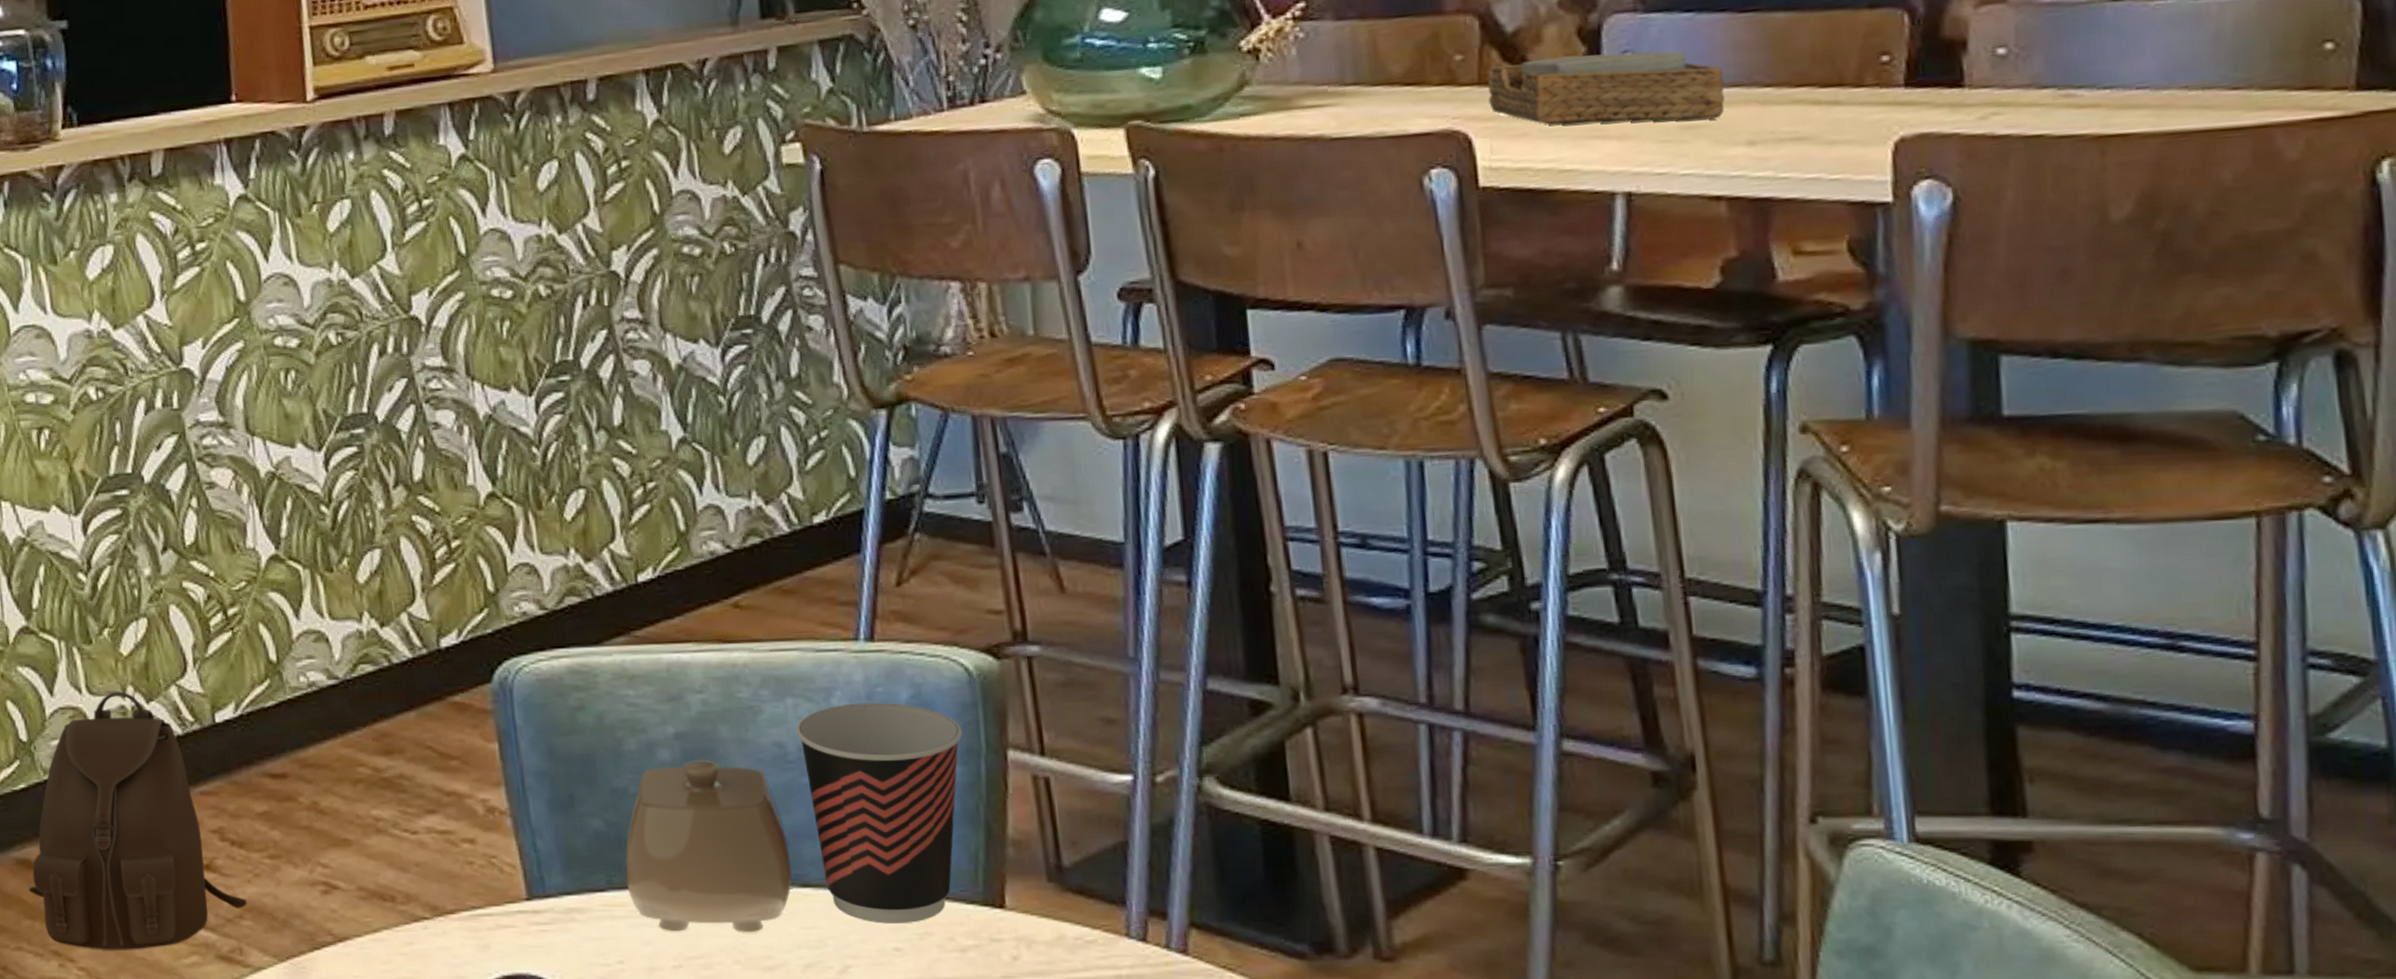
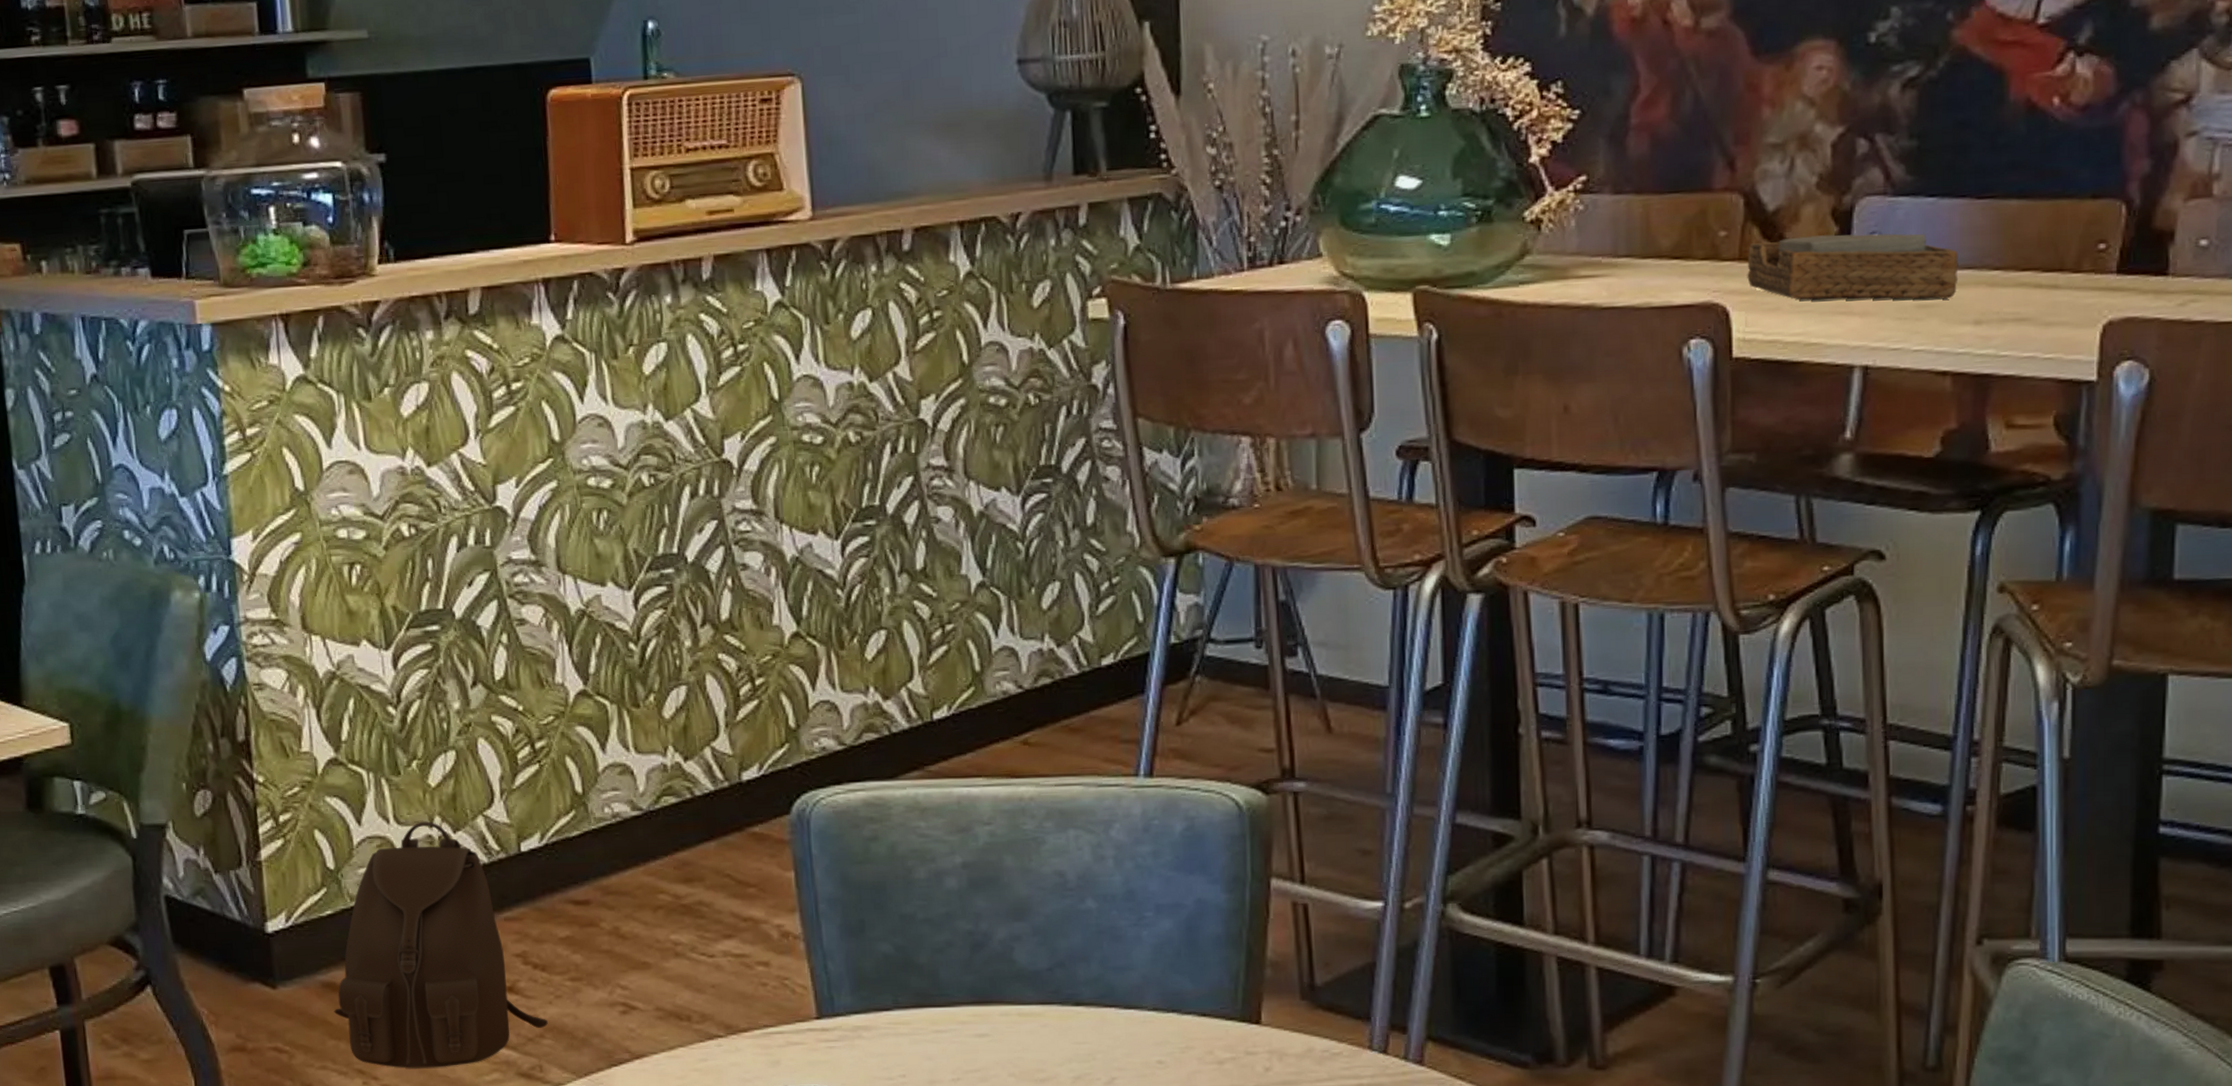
sugar bowl: present [625,760,793,933] -> none [911,888,1067,1048]
cup: present [796,702,963,924] -> none [1076,834,1230,1039]

